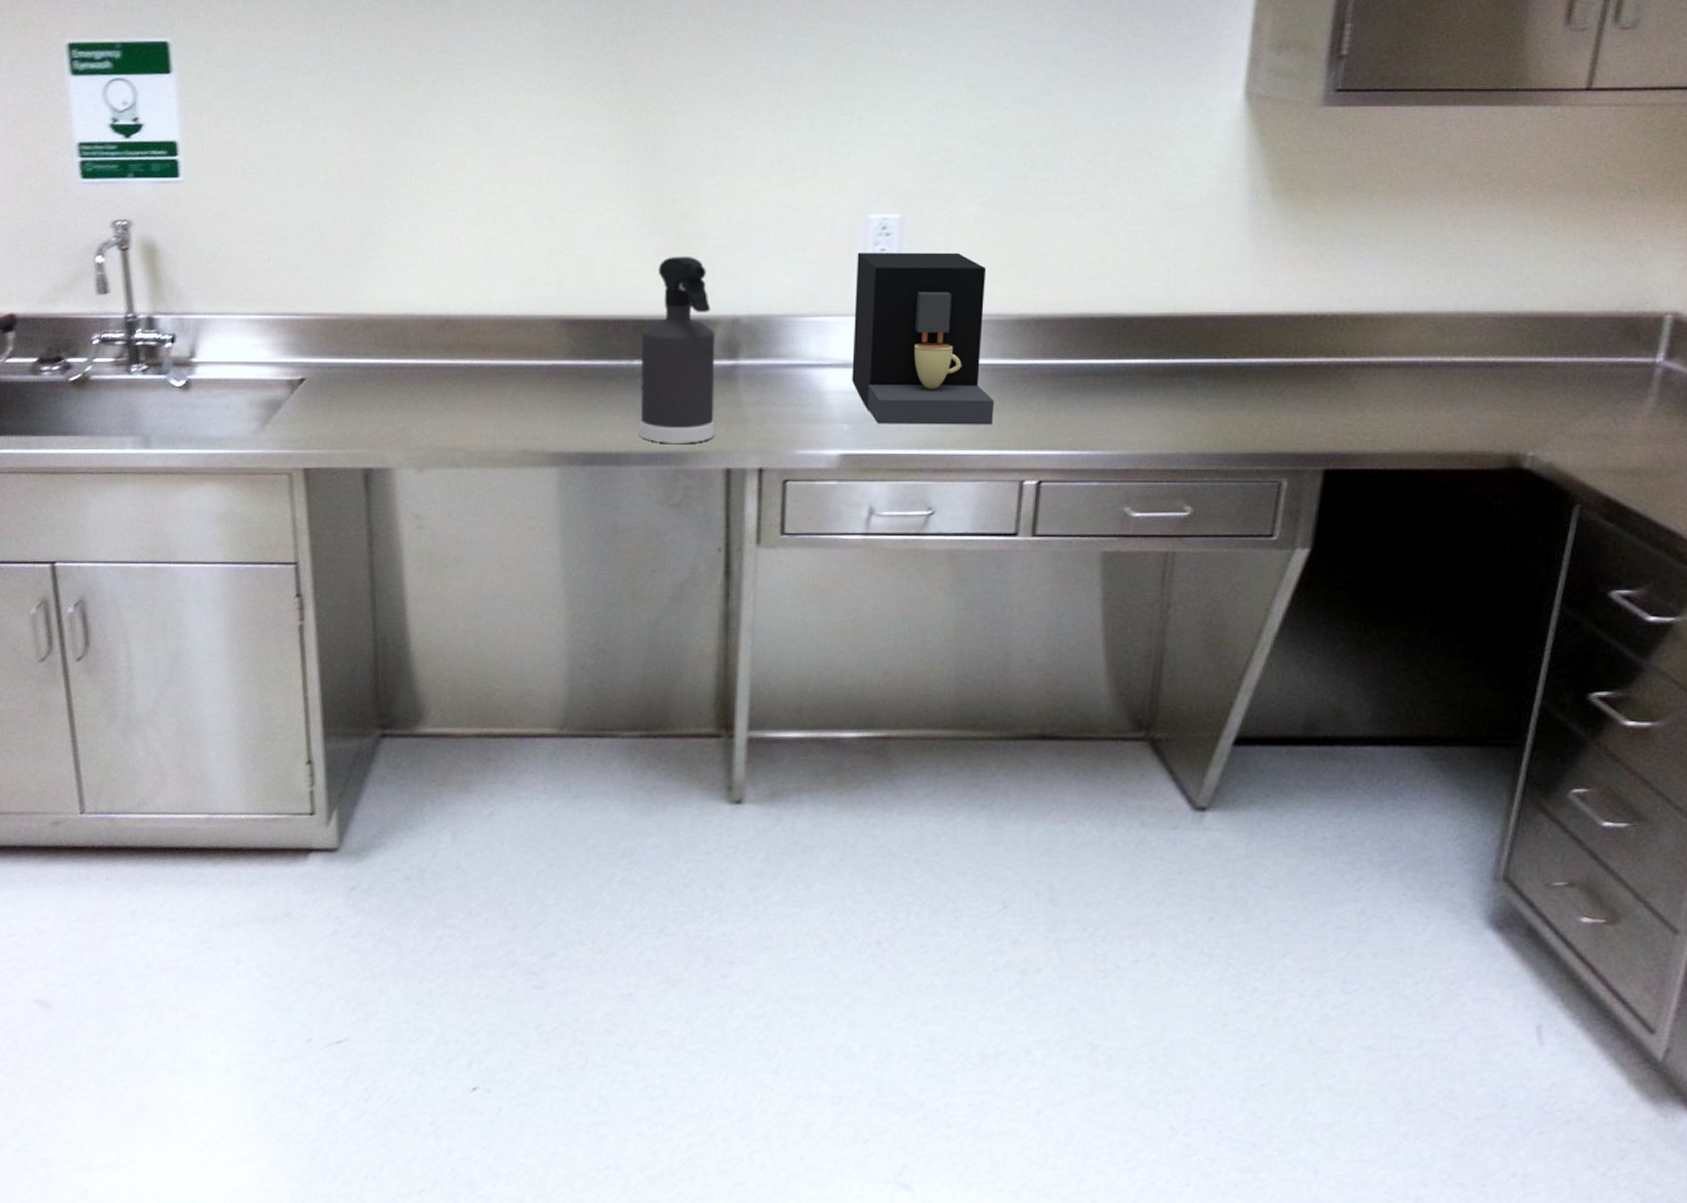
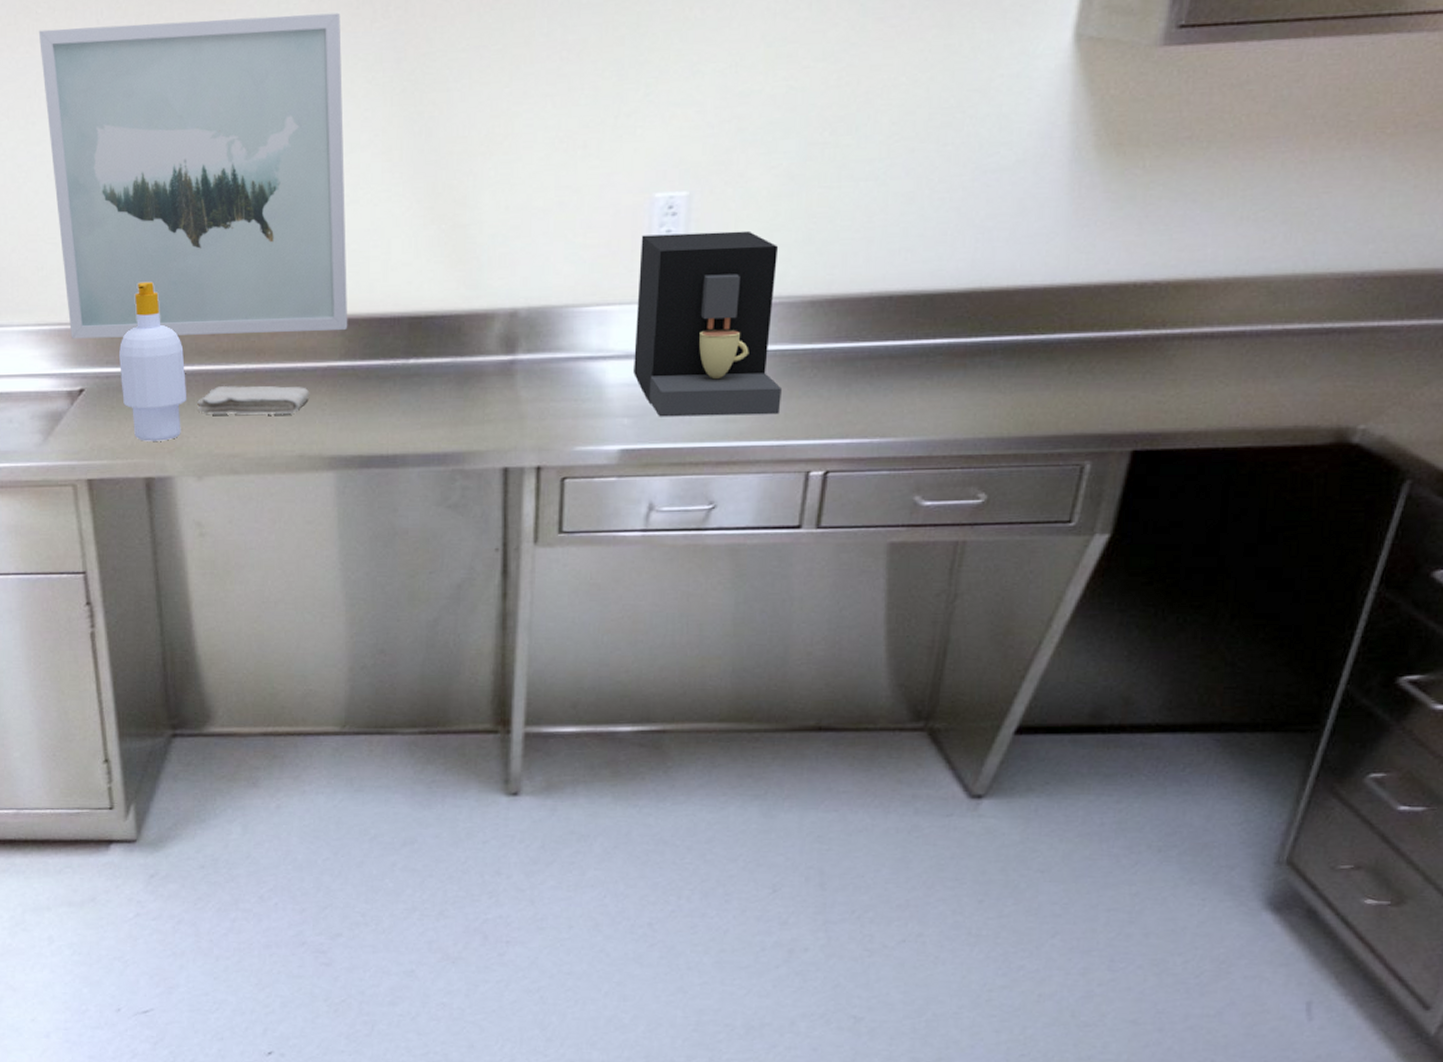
wall art: none [277,37,574,331] -> present [38,13,348,339]
soap bottle: none [342,276,410,432] -> present [119,281,186,441]
washcloth: none [420,380,534,410] -> present [197,385,310,415]
spray bottle: present [640,256,715,443] -> none [416,246,493,443]

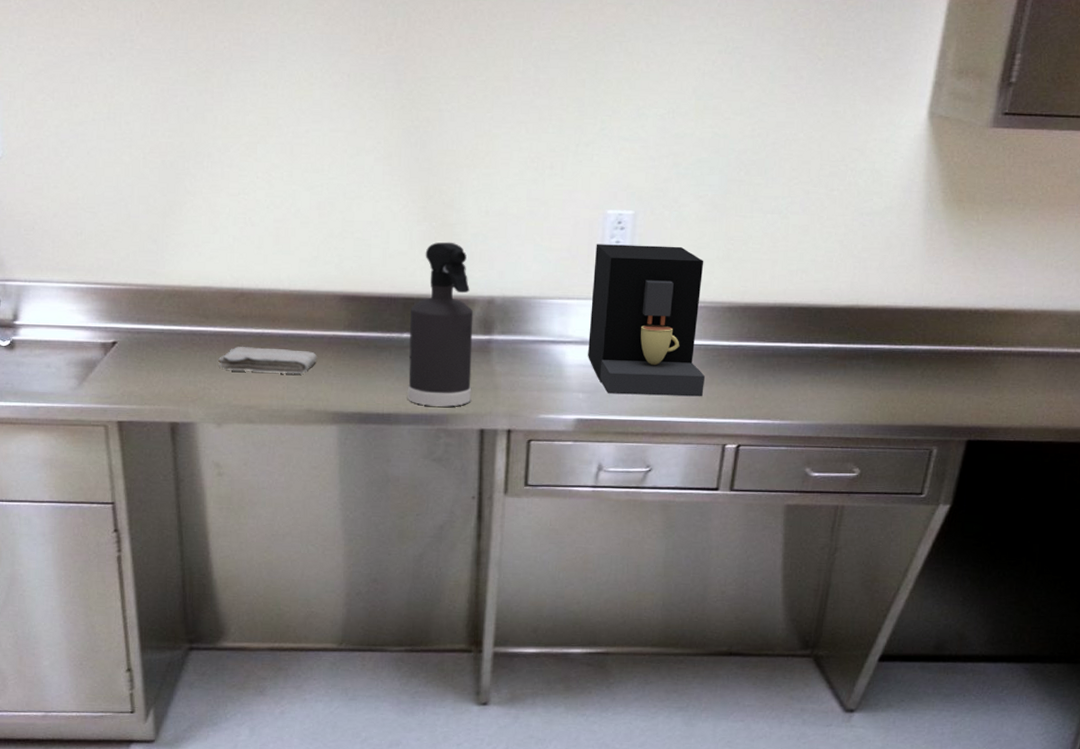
wall art: present [38,13,348,339] -> none [83,25,352,306]
soap bottle: present [119,281,186,441] -> none [149,251,209,391]
spray bottle: none [416,246,493,443] -> present [408,242,474,407]

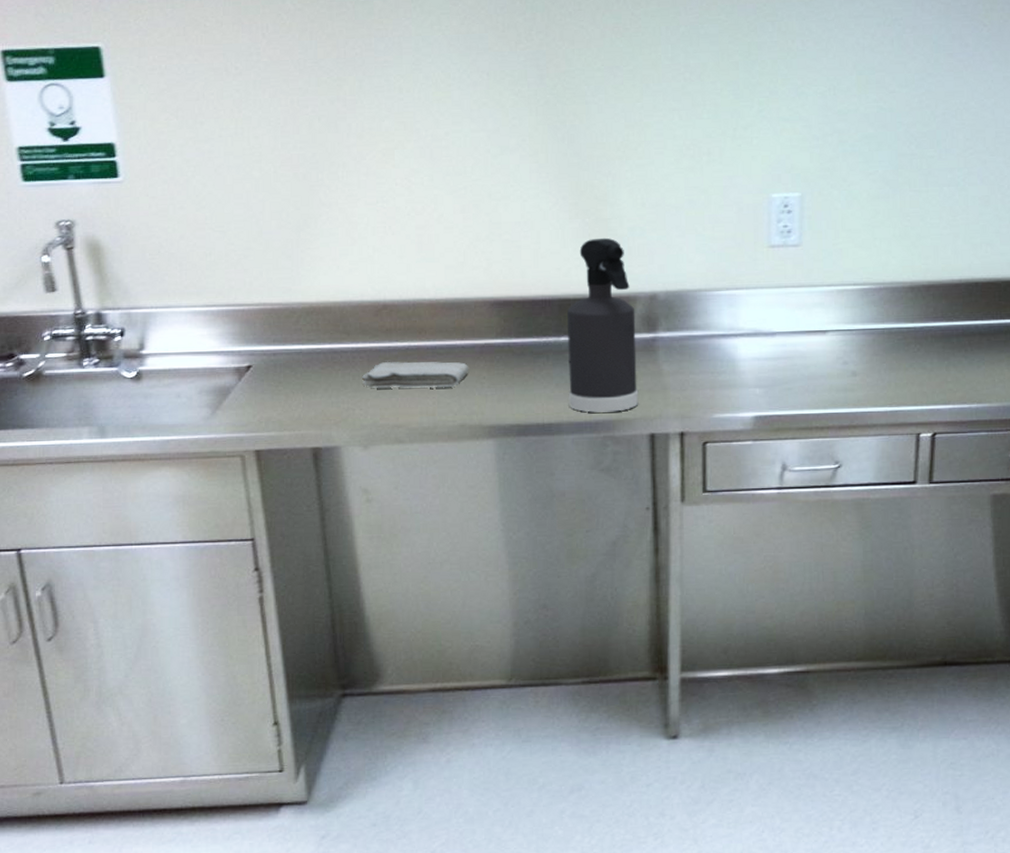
coffee maker: present [588,244,705,397] -> none [761,226,891,387]

